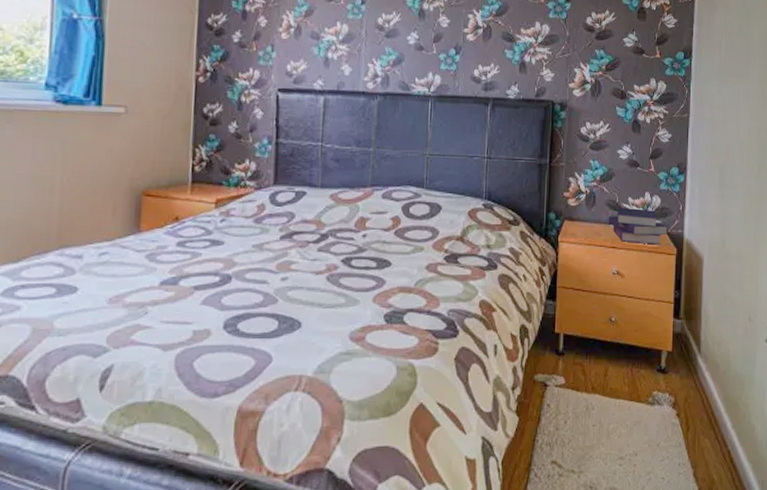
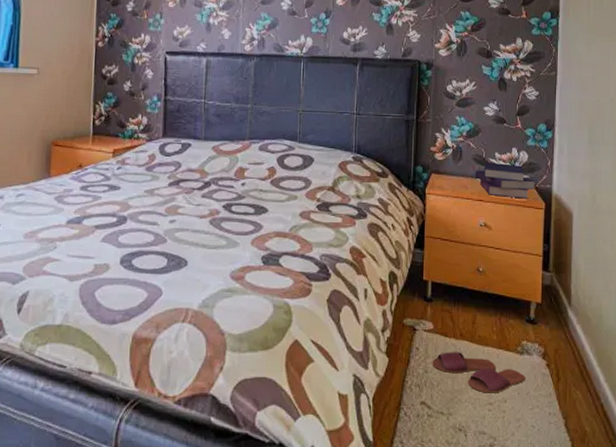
slippers: none [563,406,656,448] -> present [432,352,525,393]

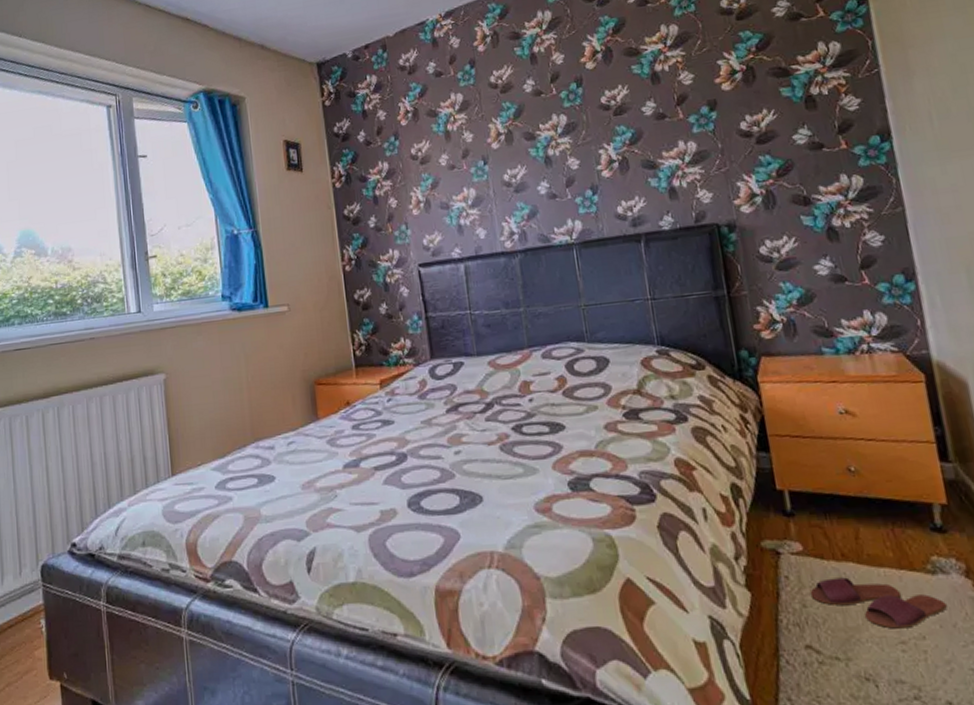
book: present [476,161,535,199] -> none [819,330,907,374]

